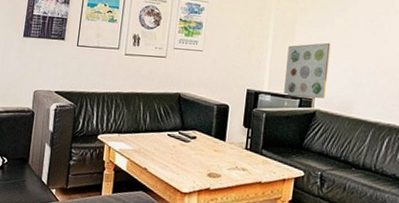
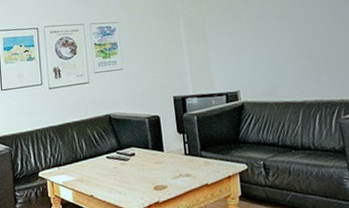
wall art: present [284,42,331,99] -> none [203,35,250,96]

